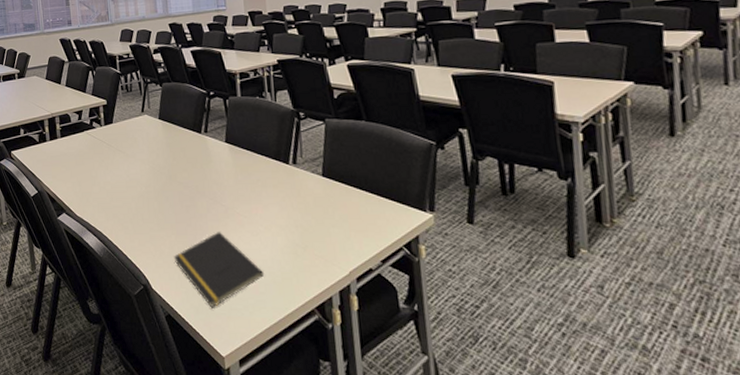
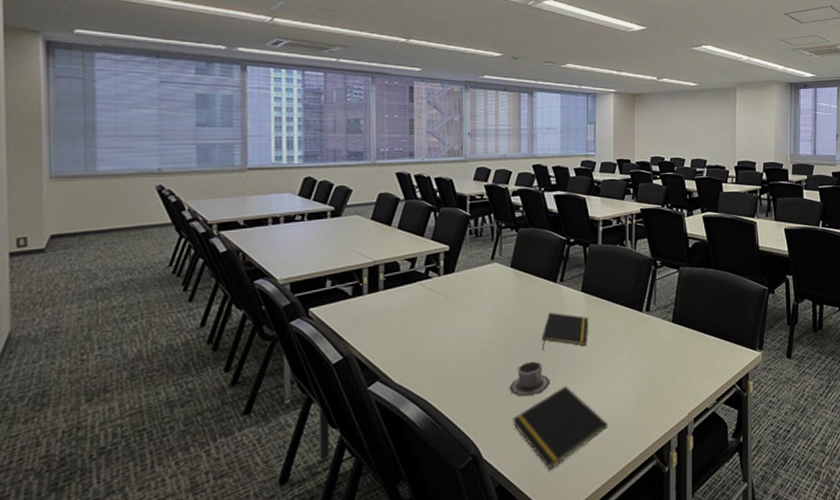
cup: none [168,206,205,238] -> present [509,361,550,397]
notepad: none [192,161,236,196] -> present [541,312,589,349]

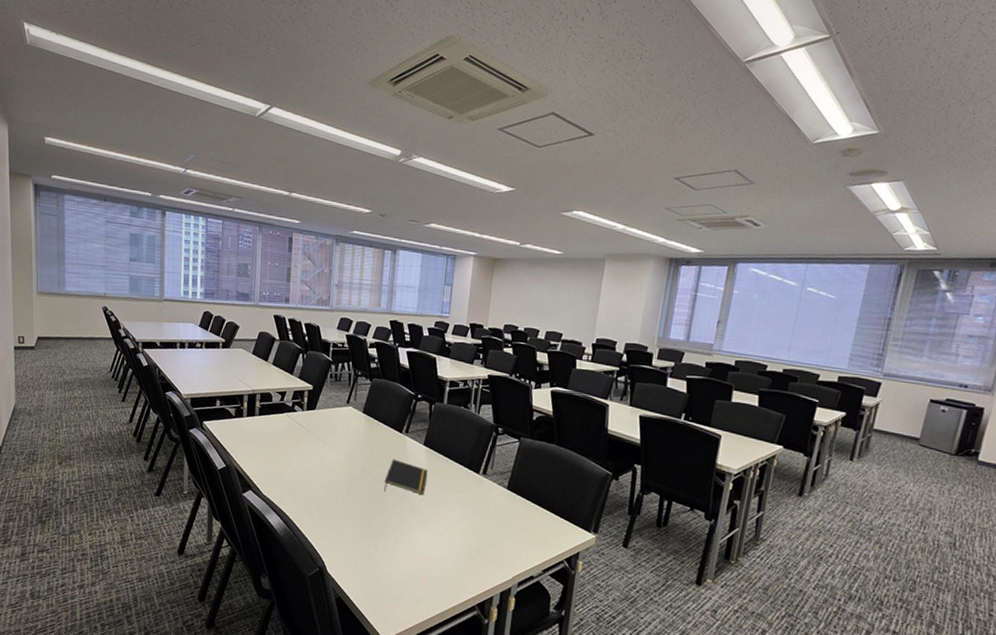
cup: present [509,361,550,397] -> none [353,499,389,529]
notepad: present [512,386,609,470] -> none [353,527,437,596]

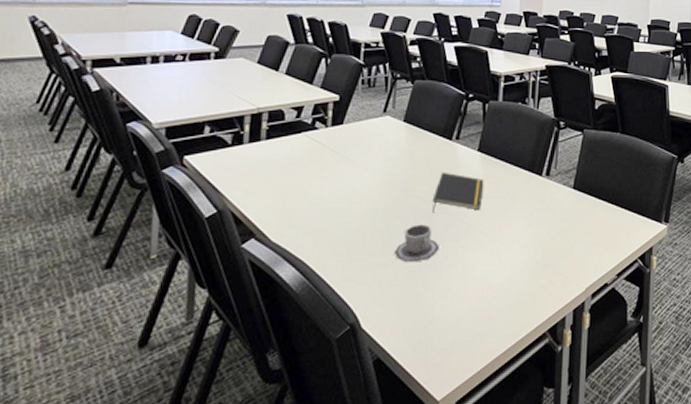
cup: none [353,499,389,529] -> present [394,224,439,262]

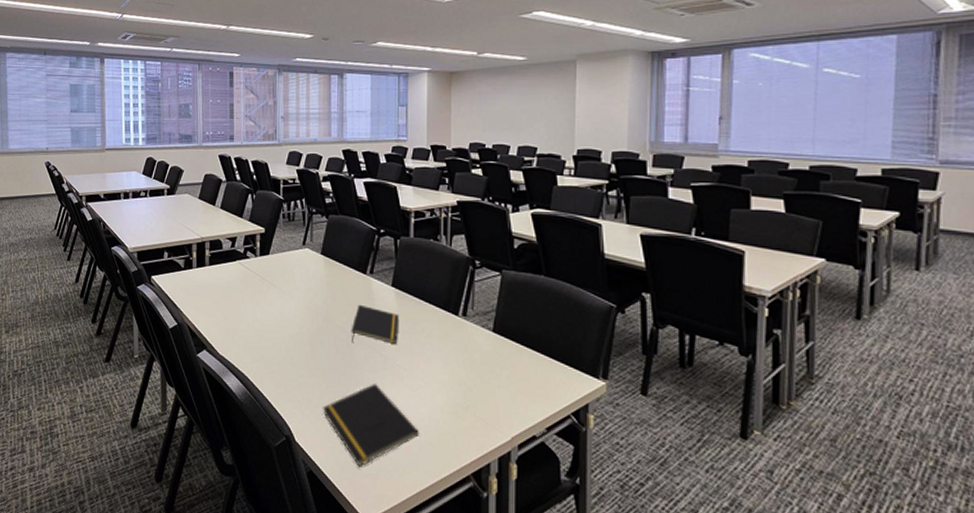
cup: present [394,224,439,262] -> none [320,352,360,388]
notepad: none [395,253,499,344] -> present [322,384,420,467]

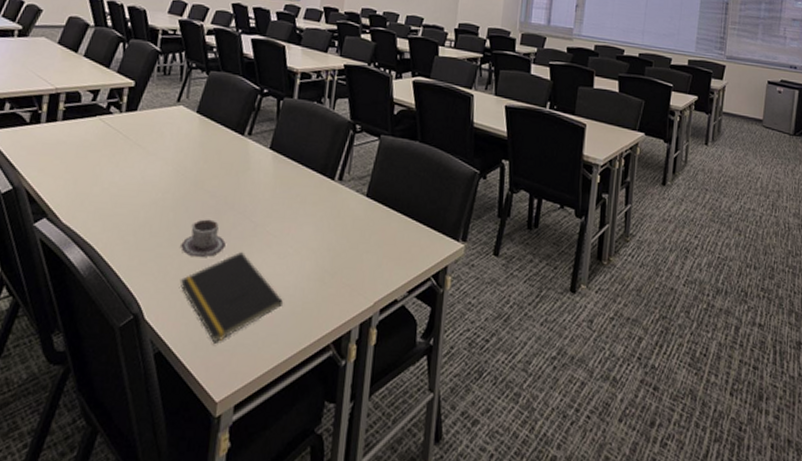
cup: none [320,352,360,388] -> present [181,219,226,258]
notepad: present [351,304,400,345] -> none [221,167,275,211]

